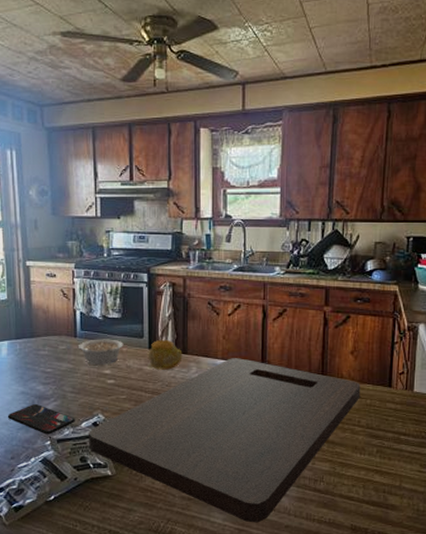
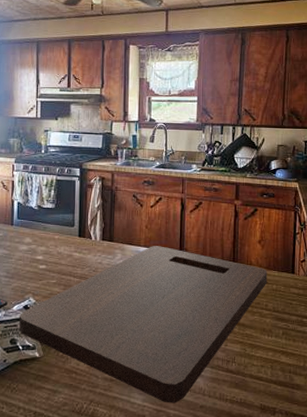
legume: present [79,339,124,365] -> none [14,227,56,251]
fruit: present [148,339,183,370] -> none [77,228,109,256]

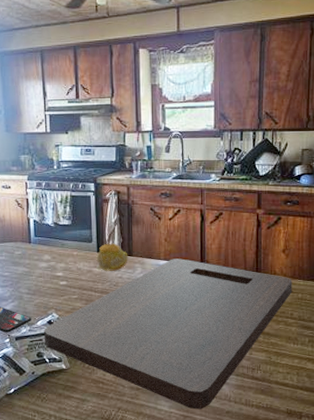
fruit: none [77,228,109,256] -> present [96,243,128,271]

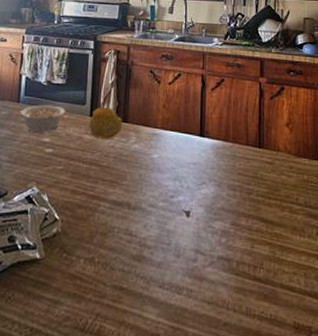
legume: none [33,244,74,268] -> present [20,105,66,132]
cutting board: present [43,258,292,410] -> none [19,128,297,319]

